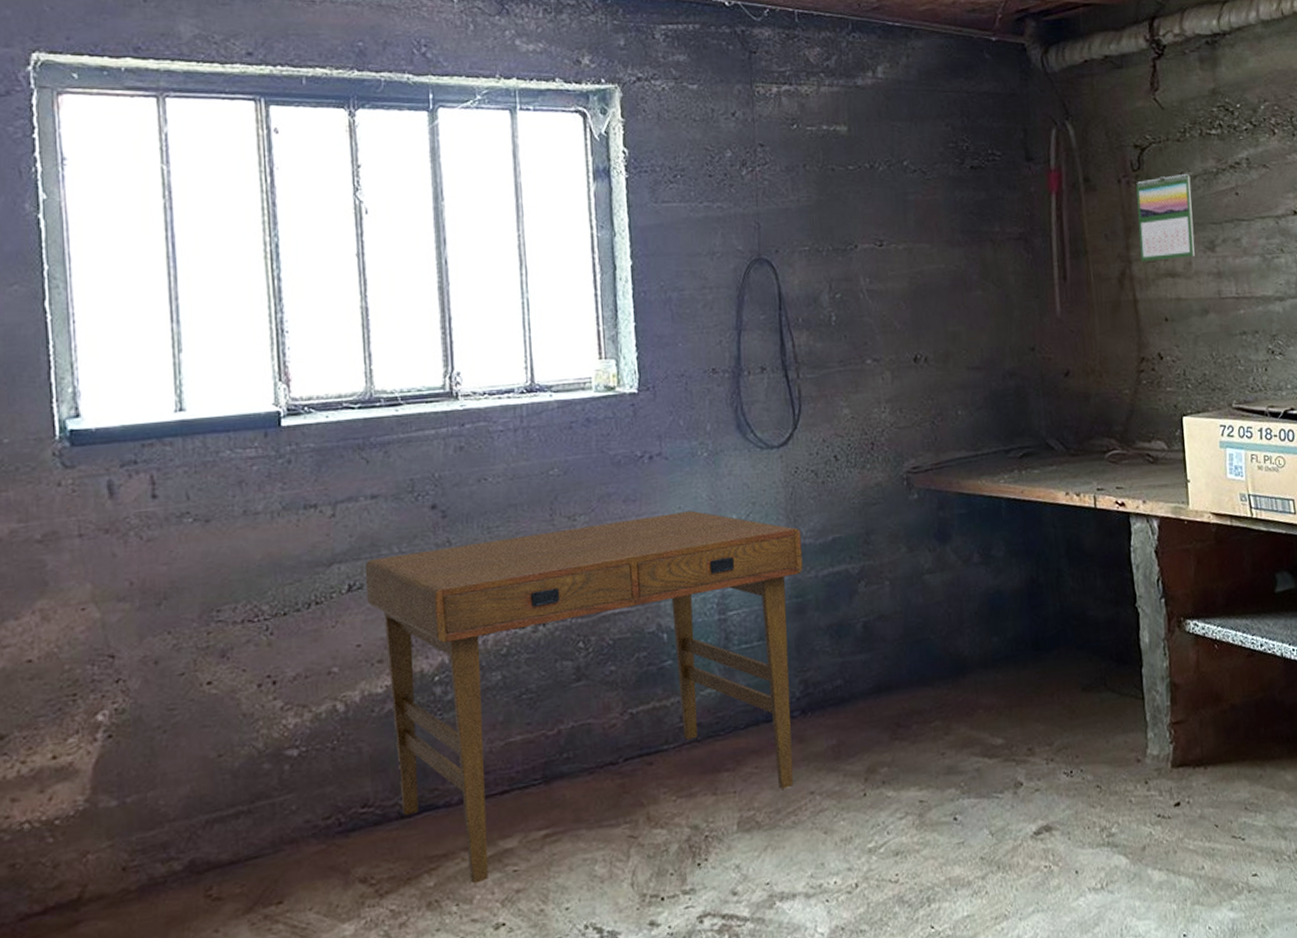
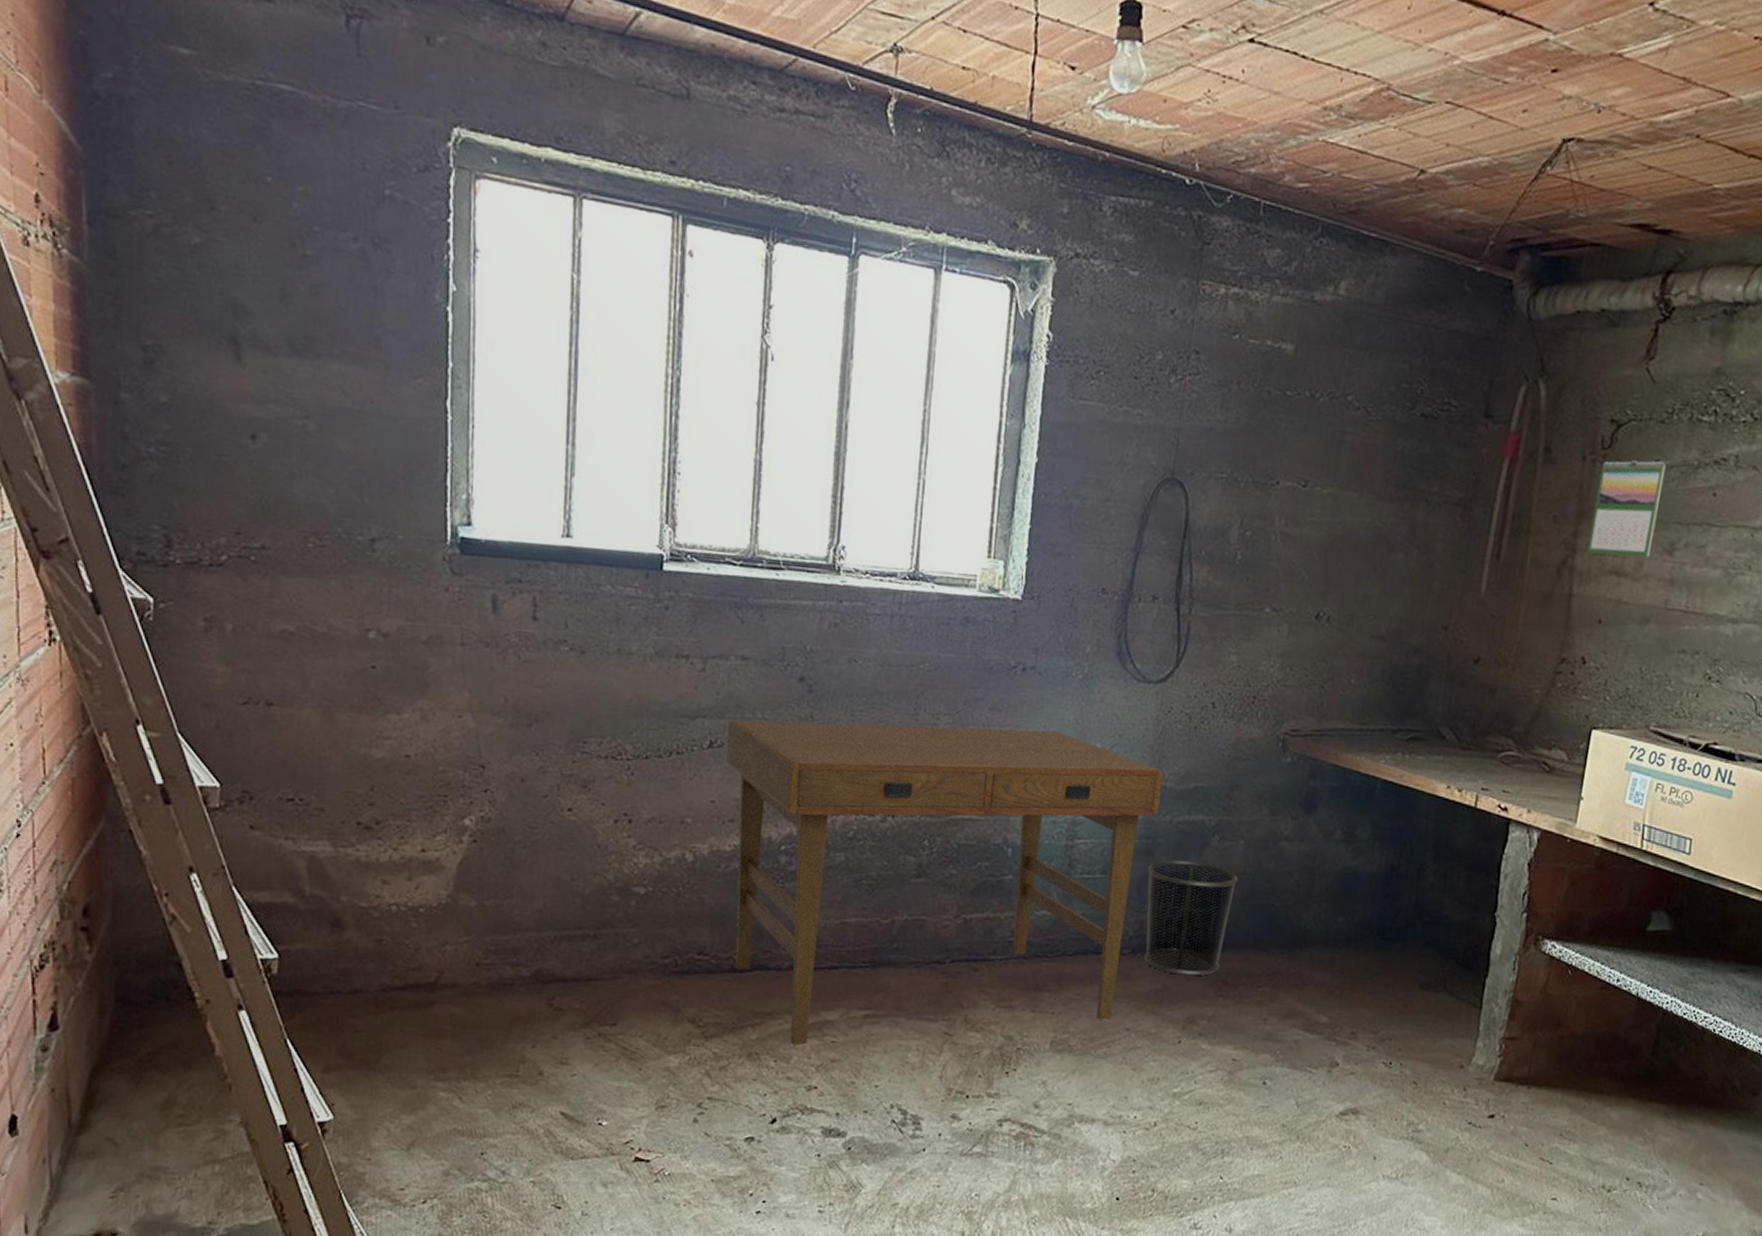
waste bin: none [802,610,891,727] -> present [1144,860,1239,976]

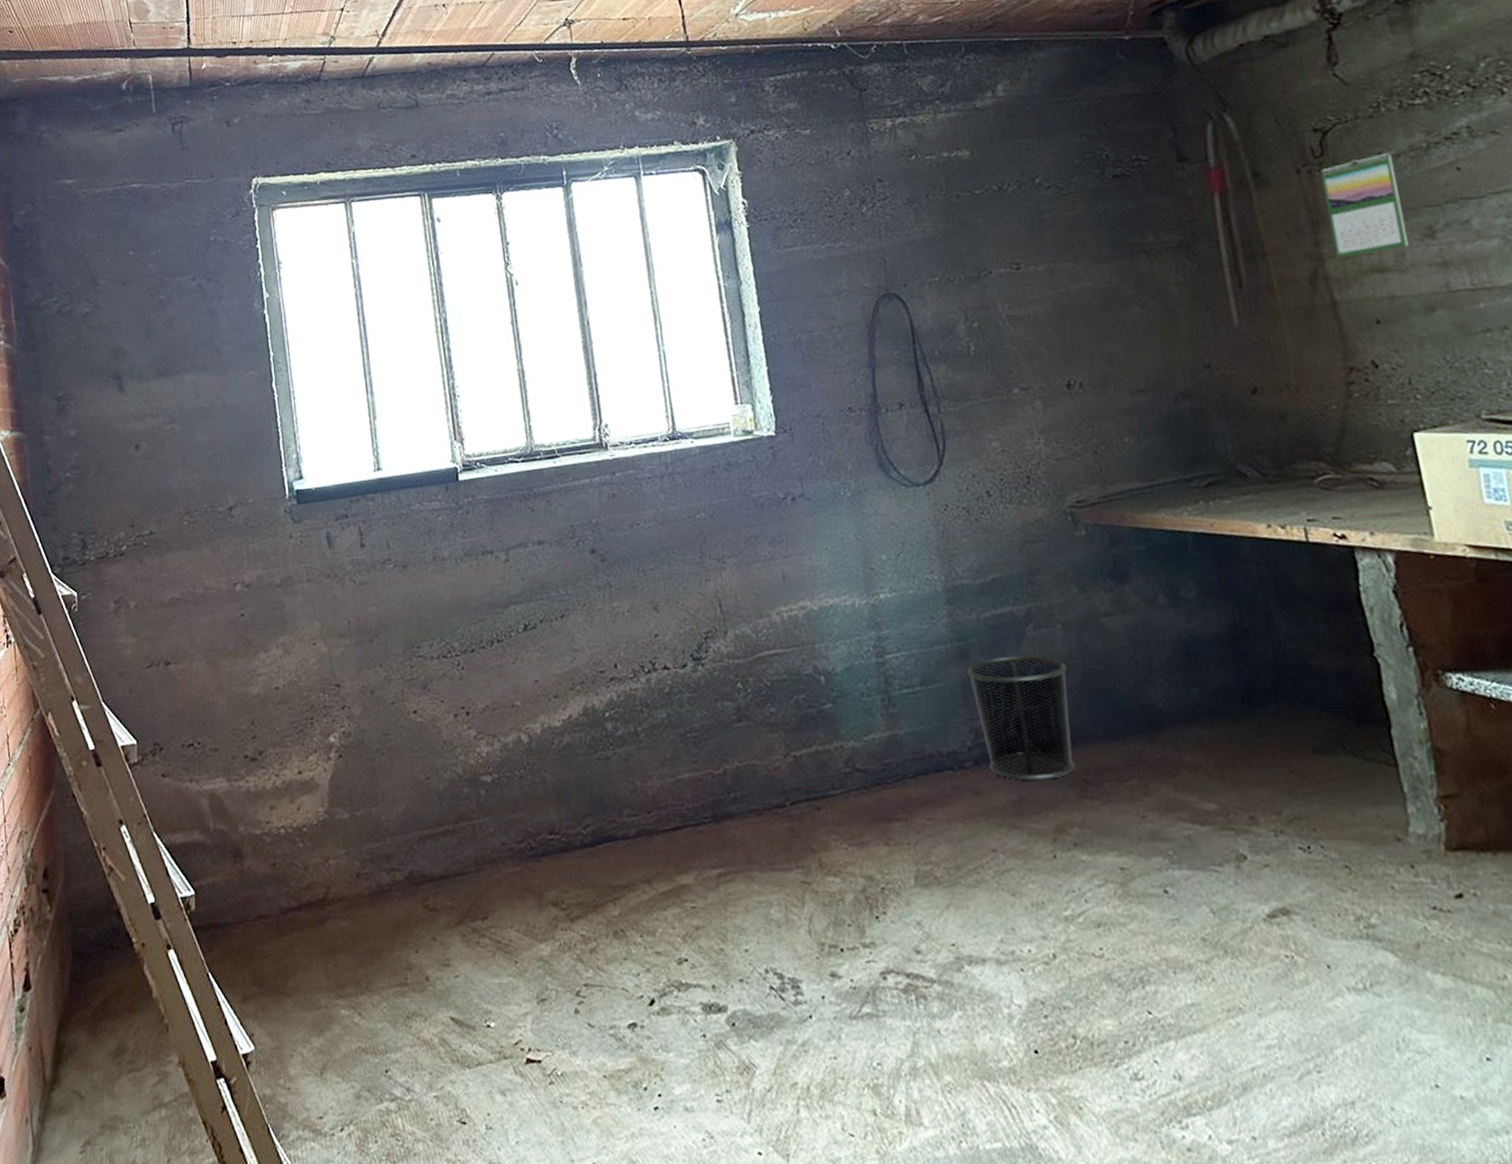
desk: present [726,719,1163,1046] -> none [537,551,972,917]

